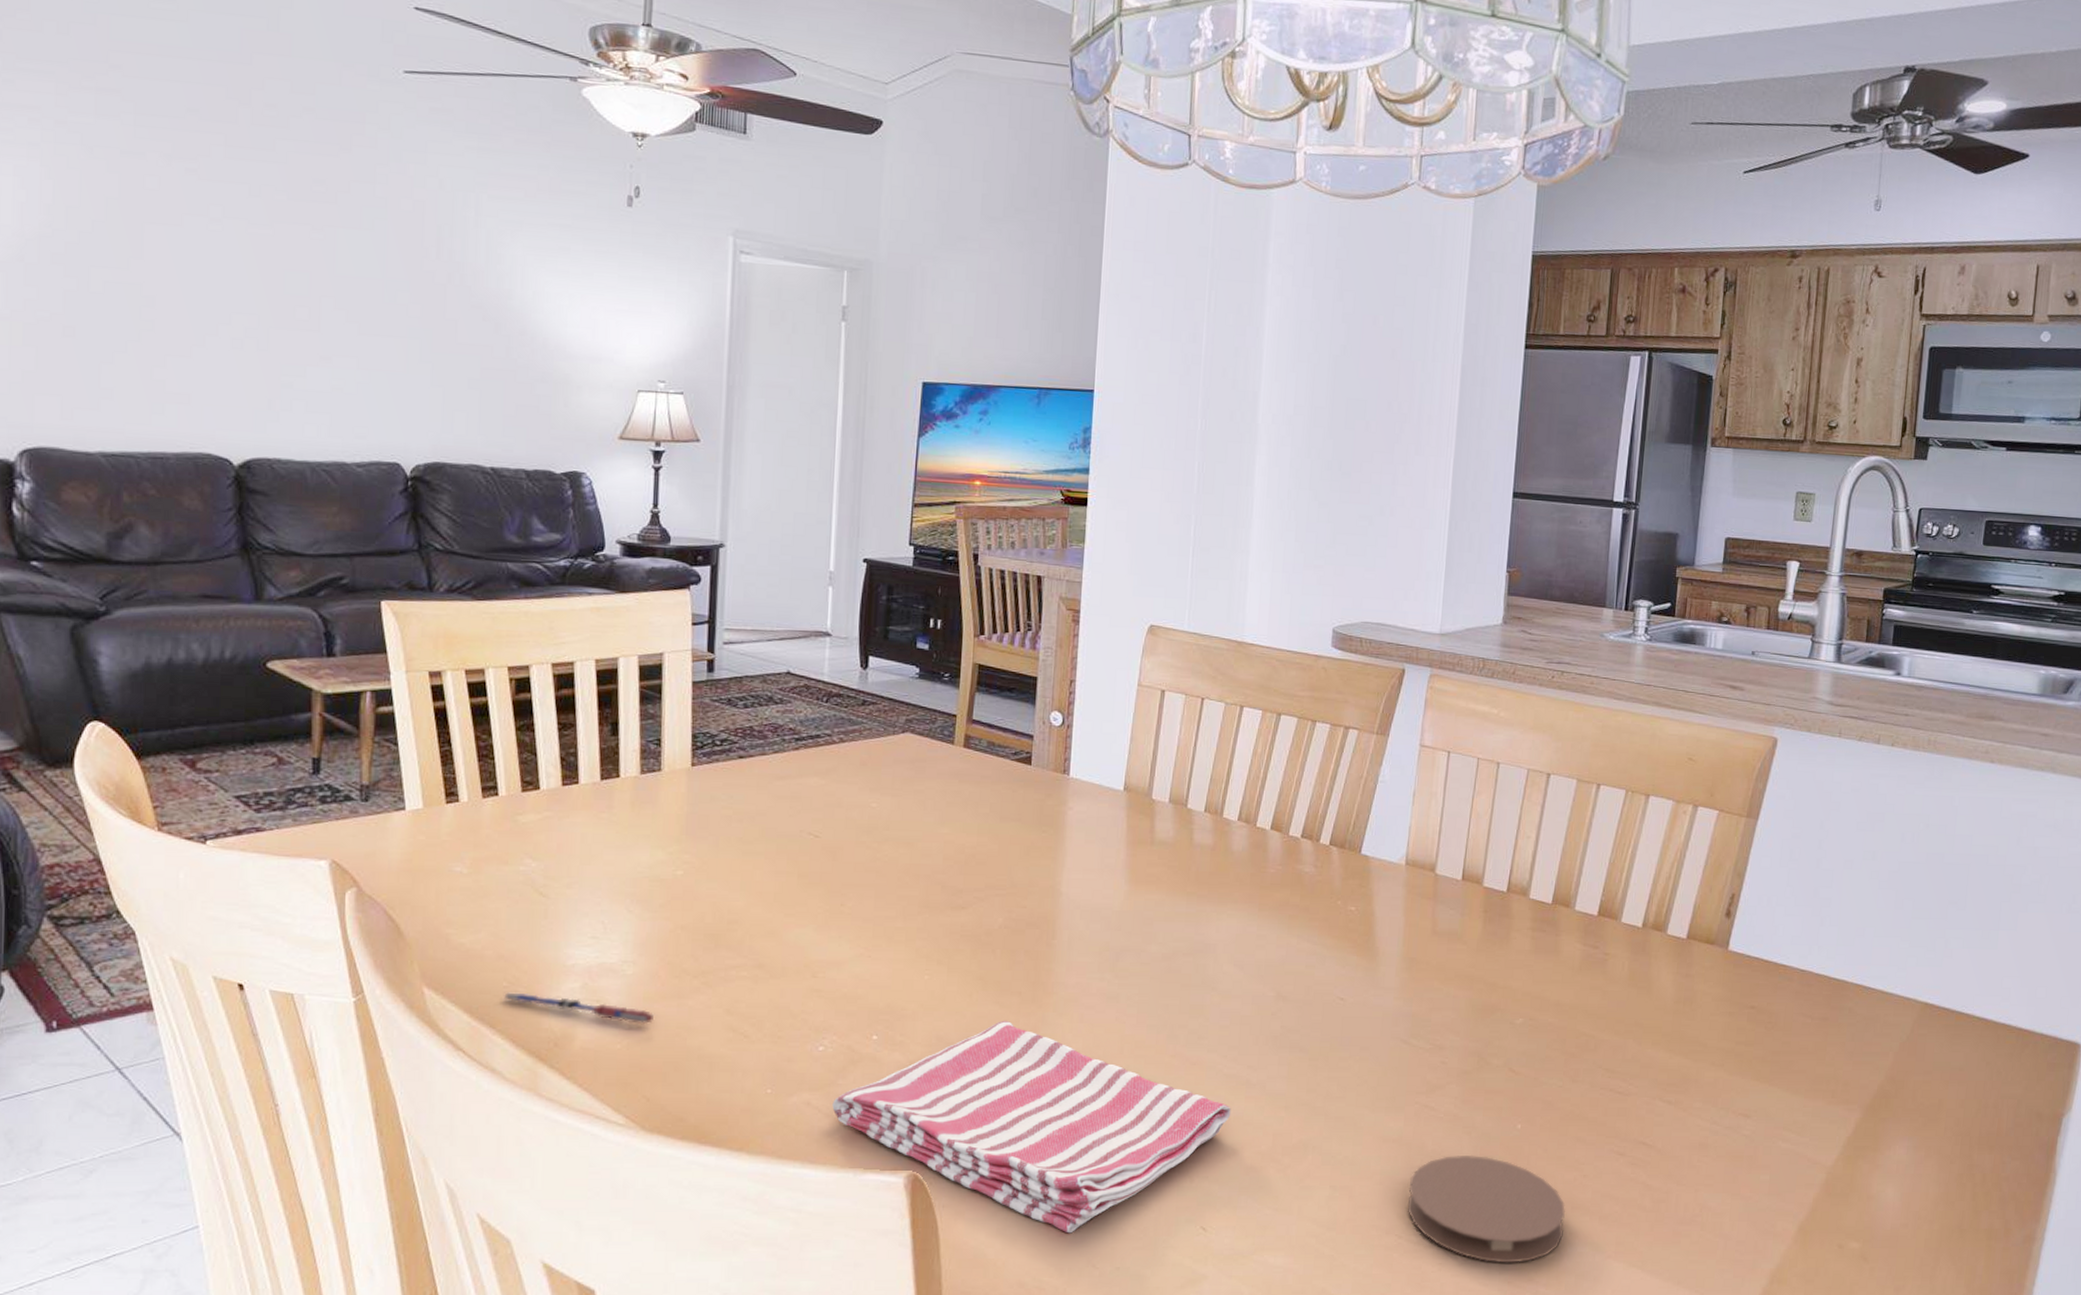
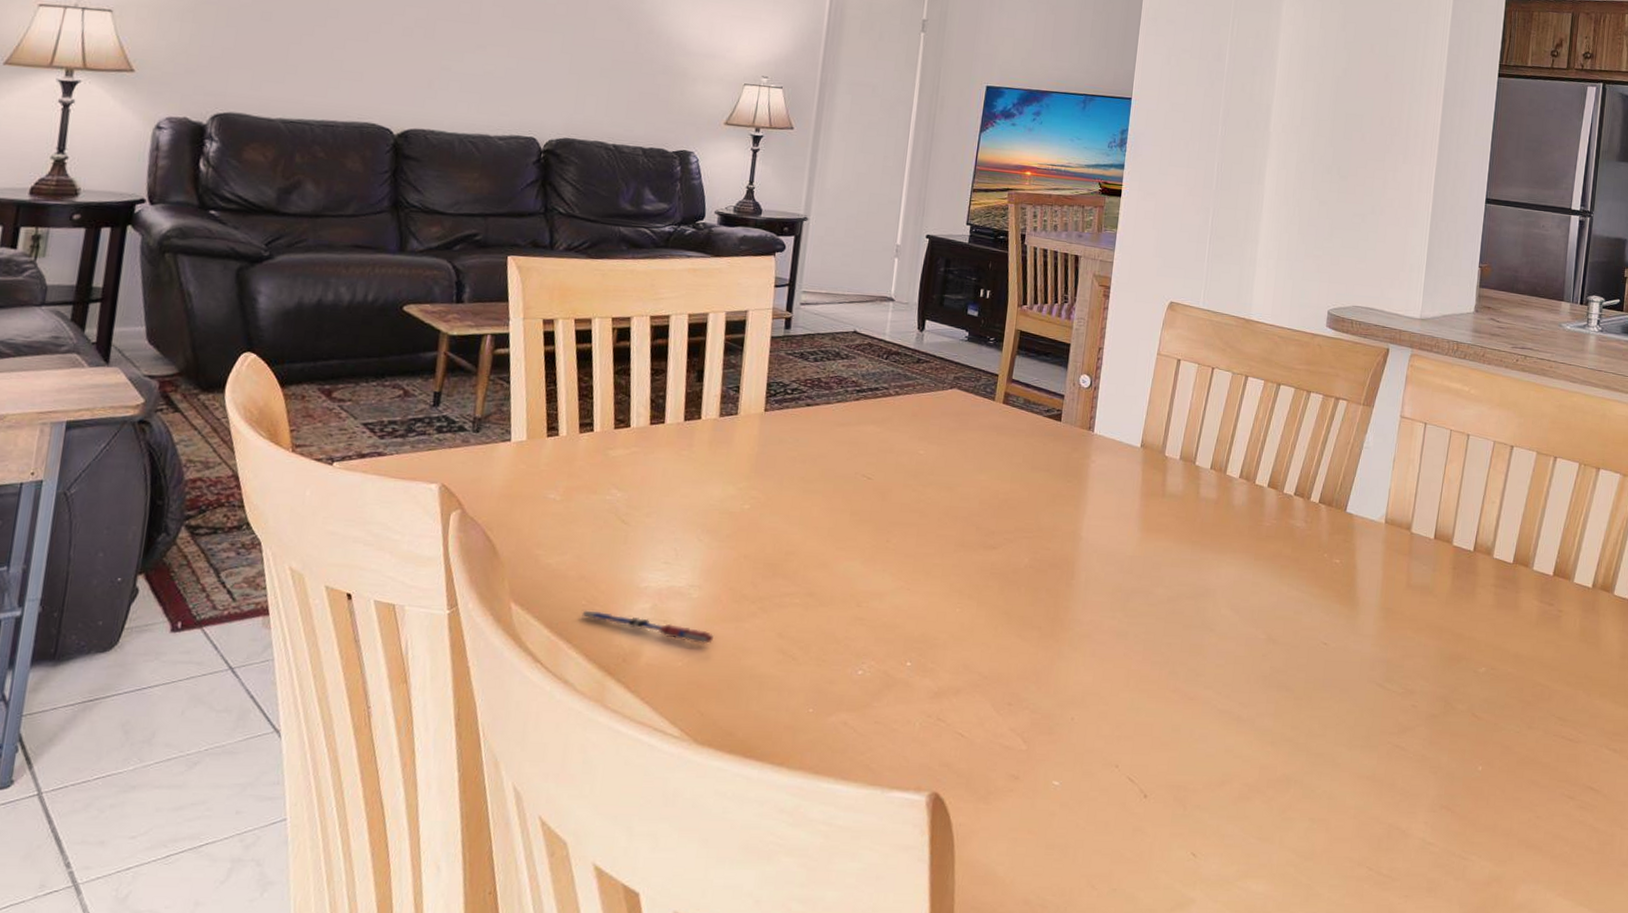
dish towel: present [832,1020,1231,1234] -> none [866,652,1223,855]
coaster: present [1408,1156,1565,1263] -> none [1378,794,1520,898]

